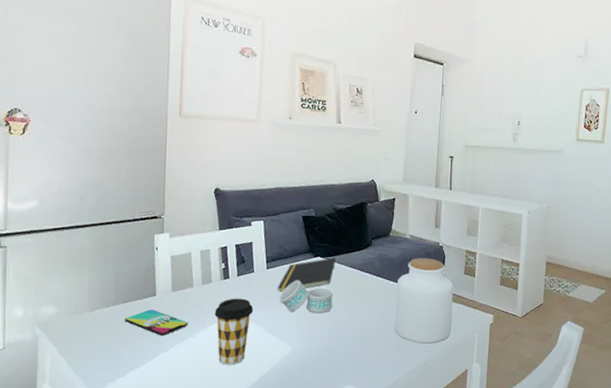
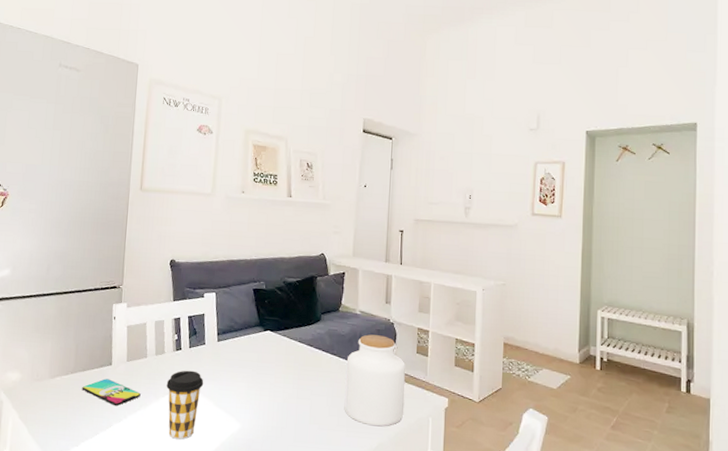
notepad: present [277,257,336,292] -> none [227,331,285,365]
napkin ring: present [279,280,333,314] -> none [228,354,282,390]

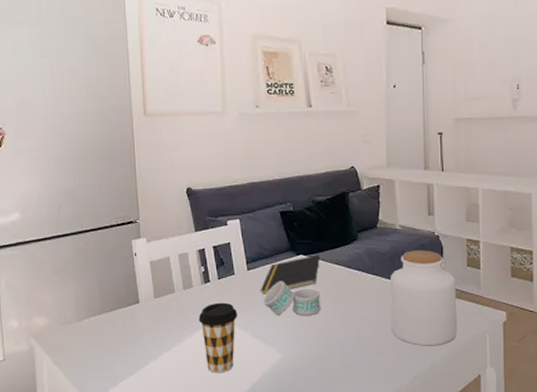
smartphone: present [82,378,141,407] -> none [112,317,173,345]
notepad: none [227,331,285,365] -> present [260,254,320,294]
napkin ring: none [228,354,282,390] -> present [263,281,320,316]

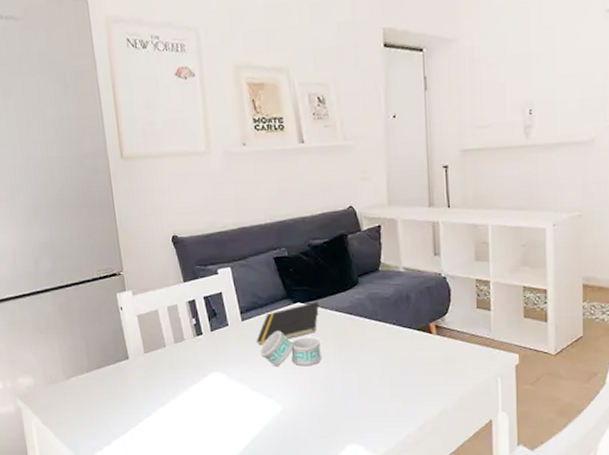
coffee cup: present [198,302,238,373] -> none [192,355,234,428]
jar: present [390,250,458,346] -> none [394,293,468,393]

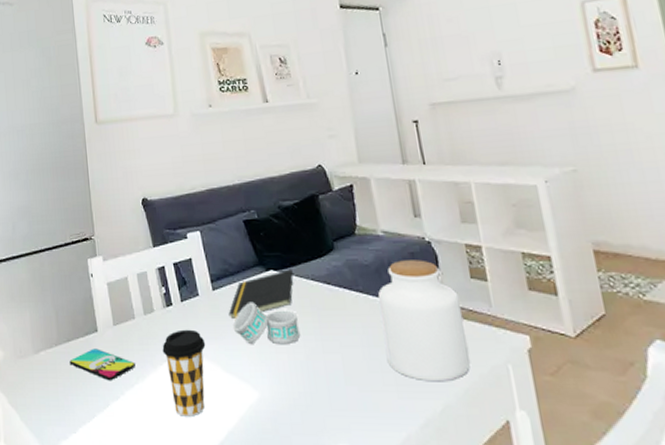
smartphone: none [101,374,167,401] -> present [69,349,136,381]
coffee cup: none [192,355,234,428] -> present [162,329,206,417]
jar: none [394,293,468,393] -> present [377,259,471,382]

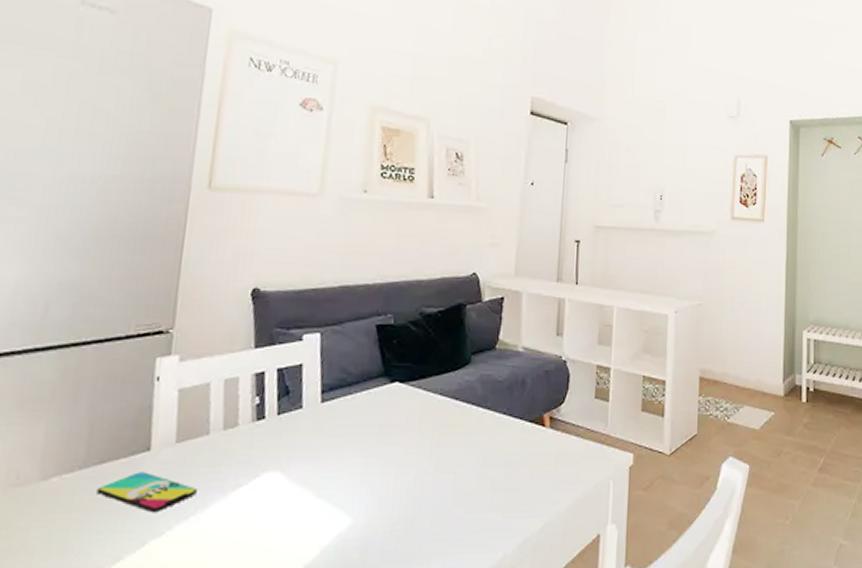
coffee cup: present [162,329,206,417] -> none [239,447,299,552]
notepad: present [228,269,294,318] -> none [335,382,421,435]
napkin ring: present [232,302,300,345] -> none [336,416,415,465]
jar: present [377,259,471,382] -> none [499,378,581,500]

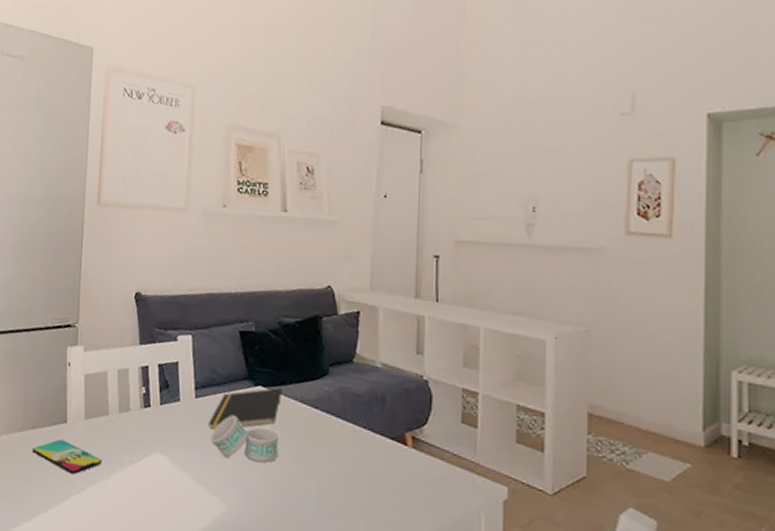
notepad: none [335,382,421,435] -> present [208,387,282,430]
napkin ring: none [336,416,415,465] -> present [210,415,278,463]

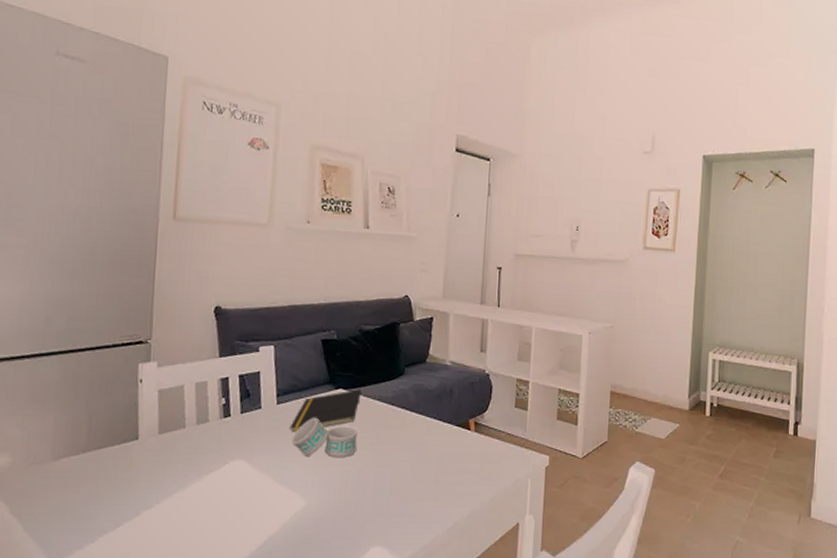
smartphone: present [32,439,102,475] -> none [98,457,178,490]

